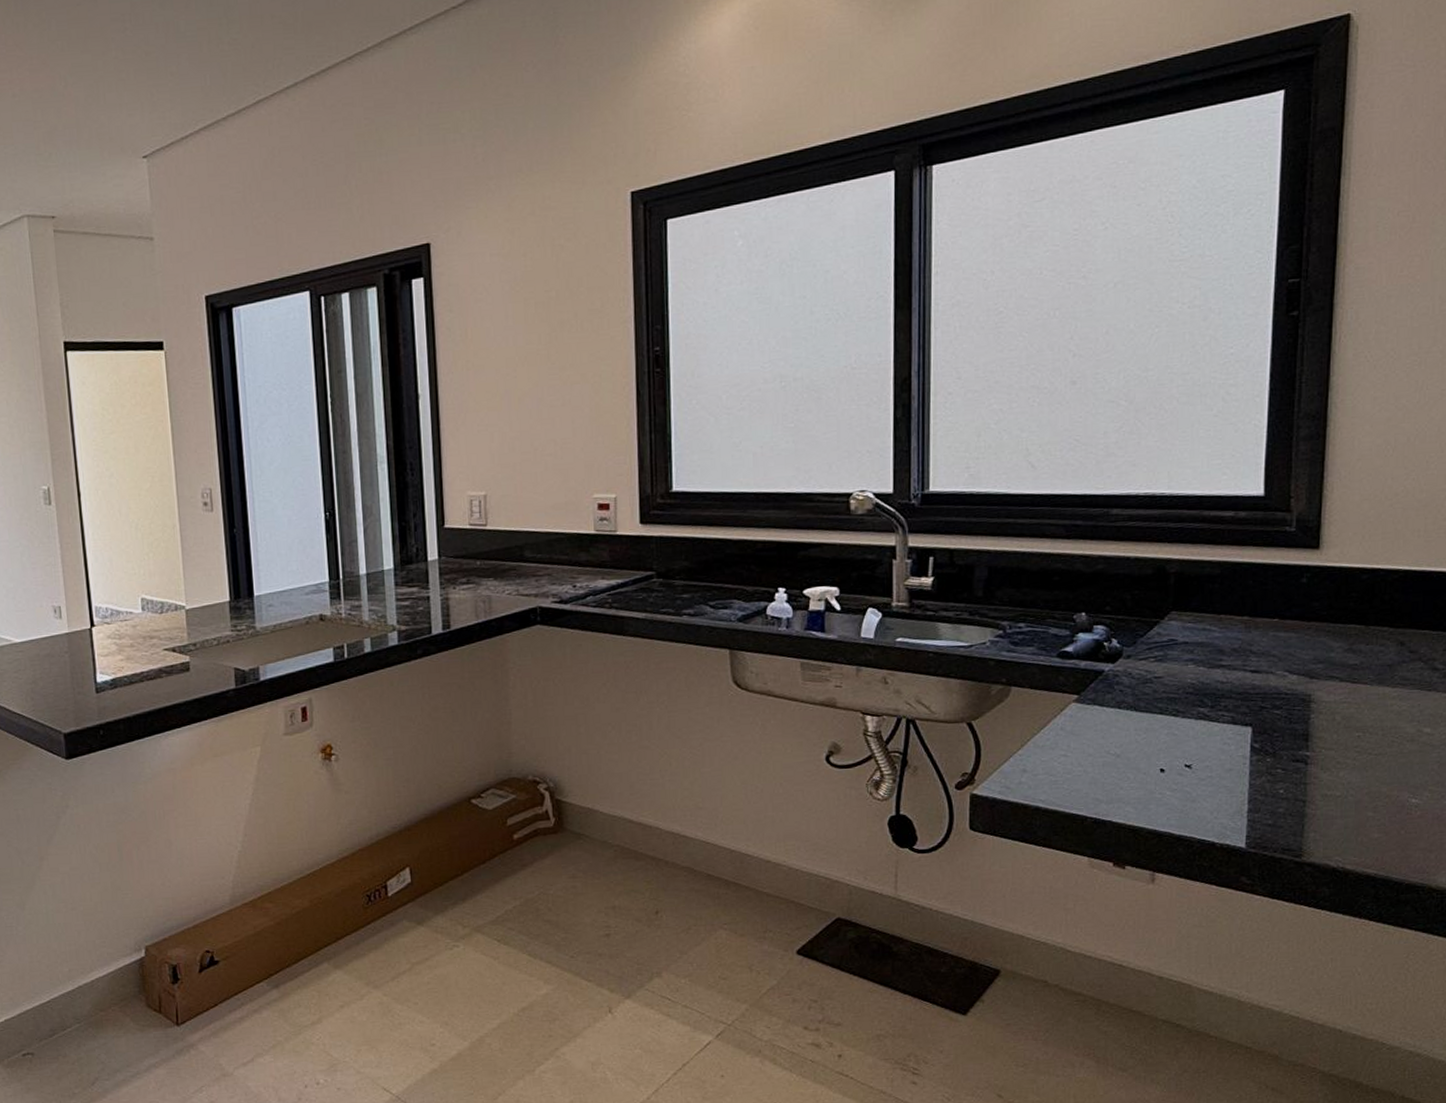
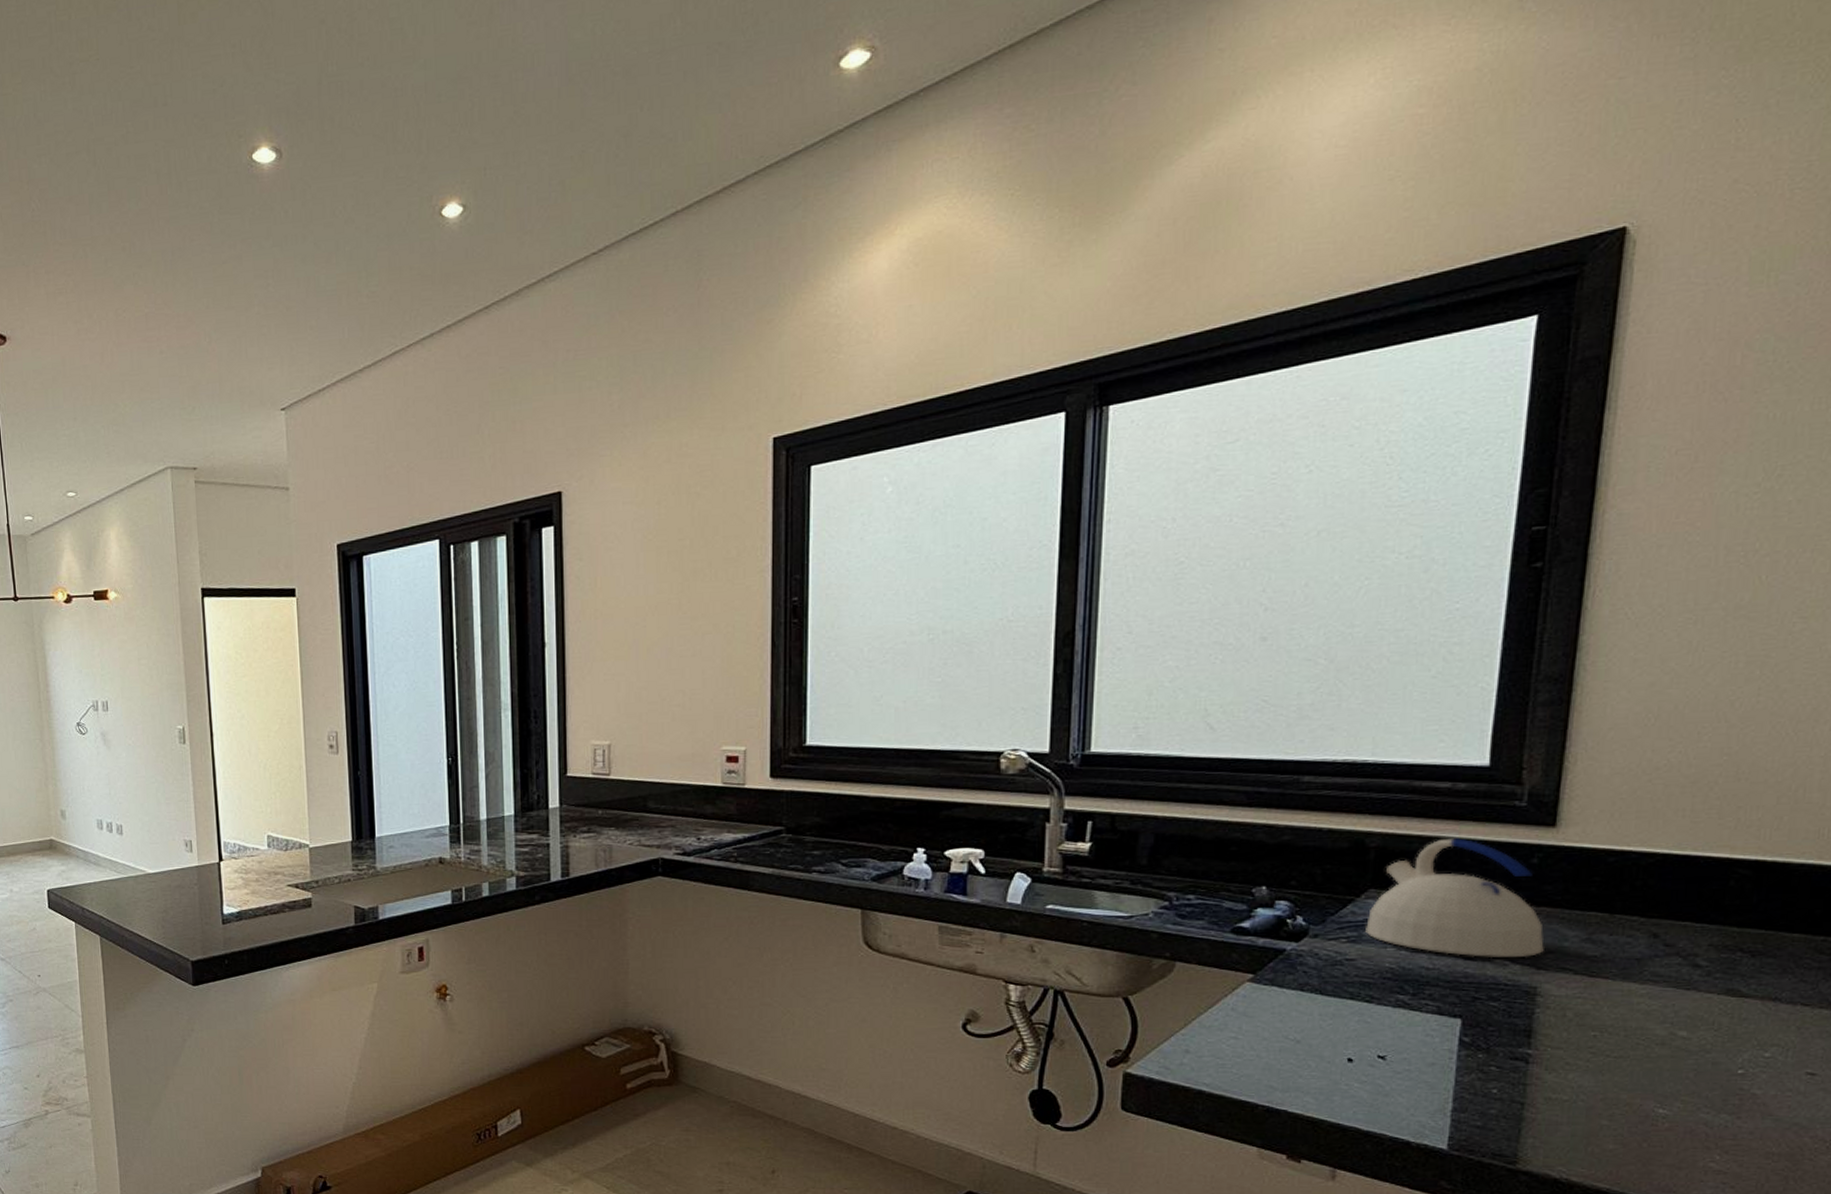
kettle: none [1170,562,1315,670] -> present [1365,838,1544,957]

